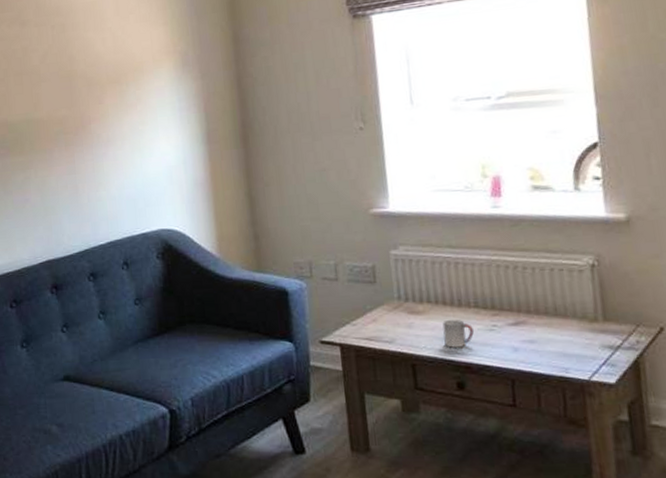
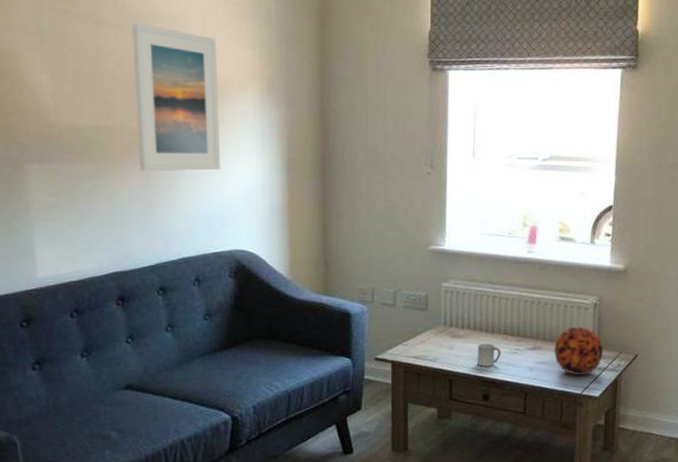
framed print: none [53,18,141,157] -> present [132,23,220,171]
decorative ball: none [543,293,613,357] -> present [553,326,604,376]

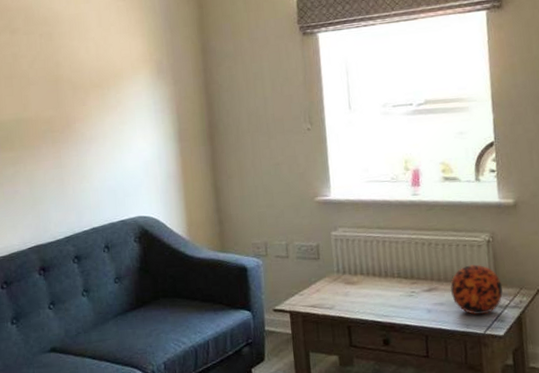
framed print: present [132,23,220,171] -> none [40,28,121,153]
cup: present [477,343,501,366] -> none [372,287,397,311]

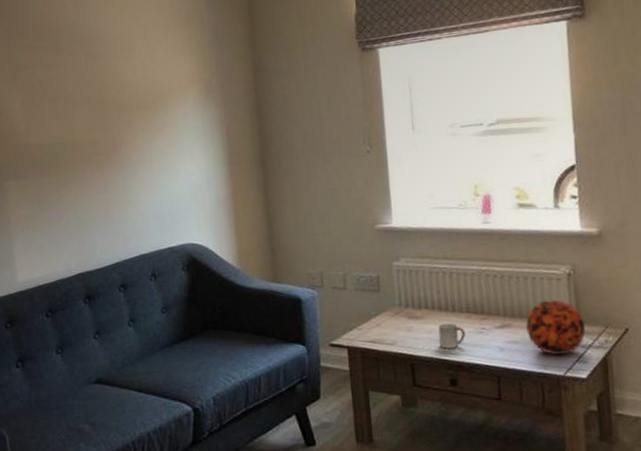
cup: none [372,287,397,311] -> present [438,323,465,349]

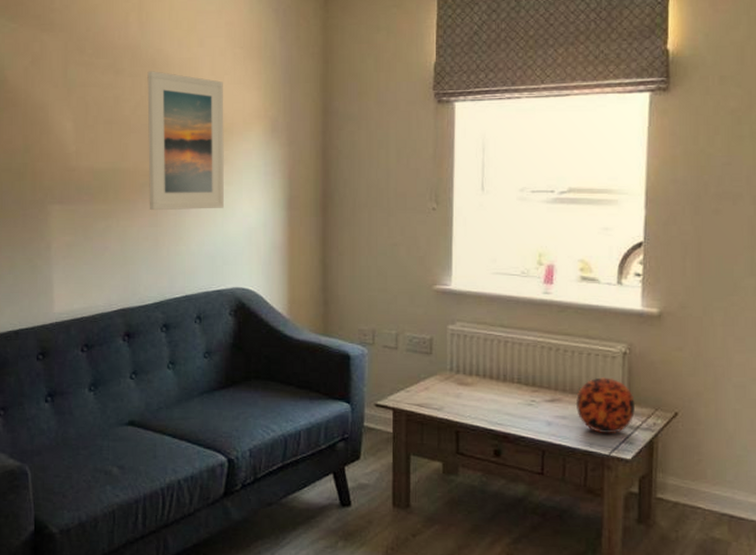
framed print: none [86,47,168,177] -> present [147,71,224,210]
cup: present [438,323,465,349] -> none [487,392,514,419]

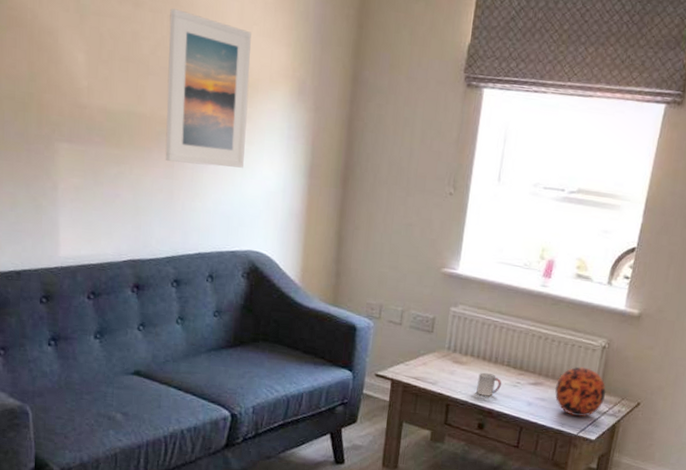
cup: none [487,392,514,419] -> present [476,372,502,396]

